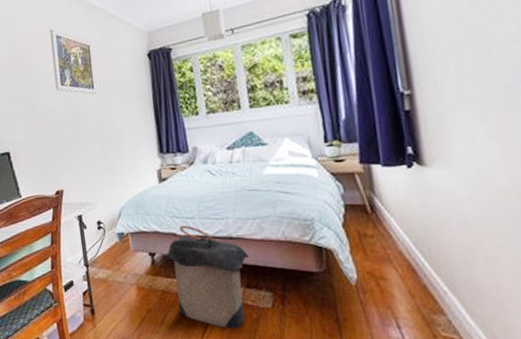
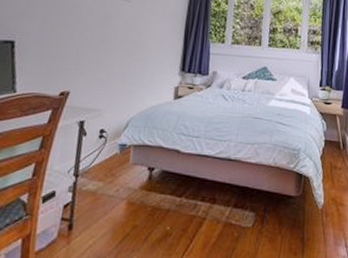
laundry hamper: present [164,225,250,329] -> none [163,143,243,247]

